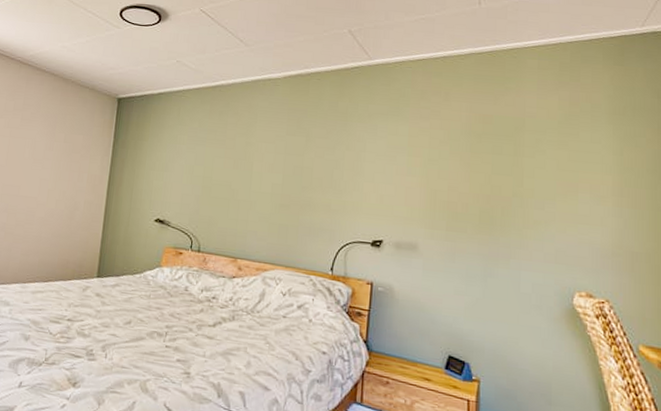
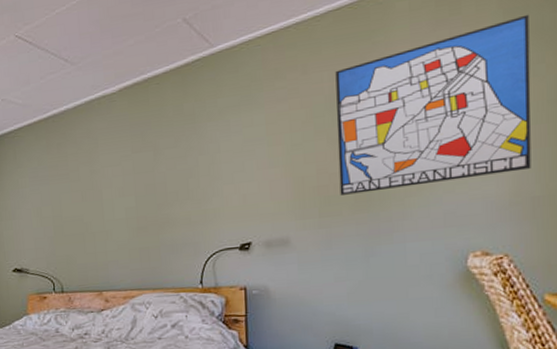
wall art: none [467,94,634,226] -> present [335,14,531,195]

